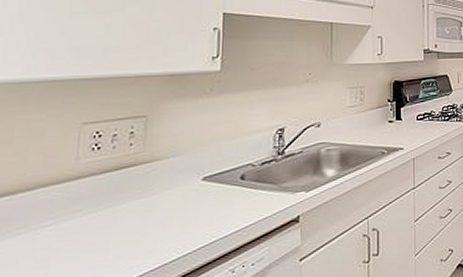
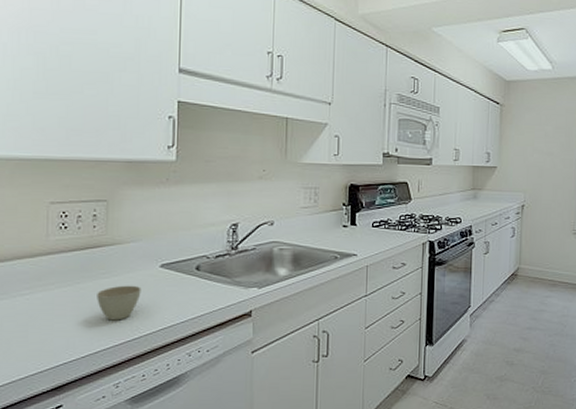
cup: none [131,202,181,244] -> present [97,285,141,321]

